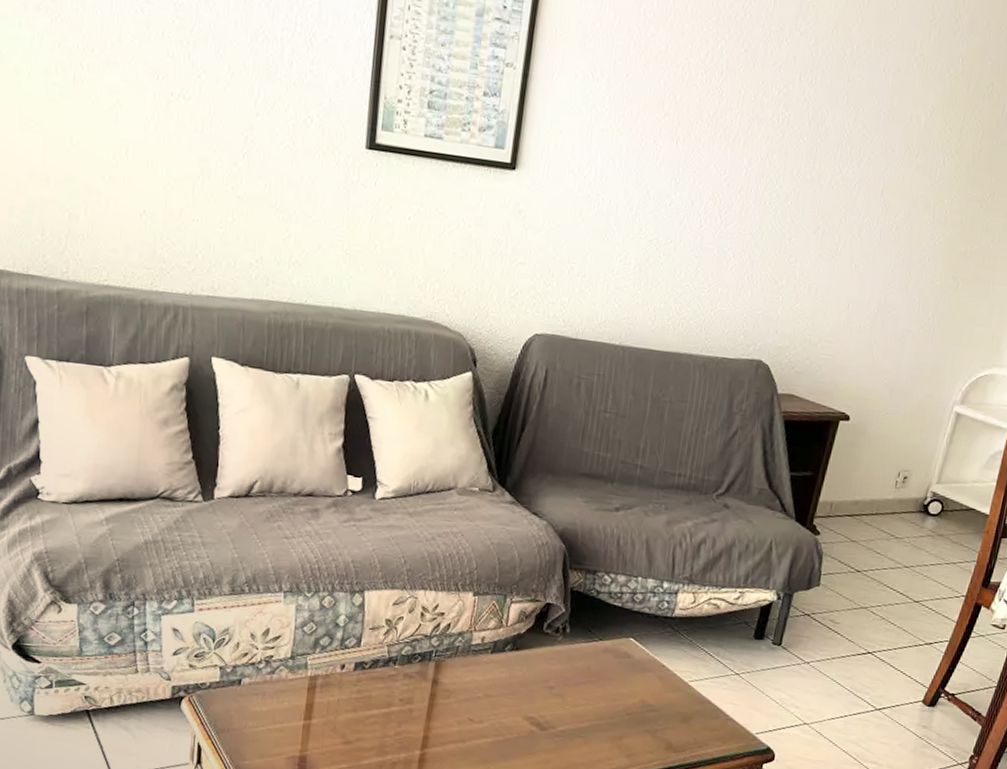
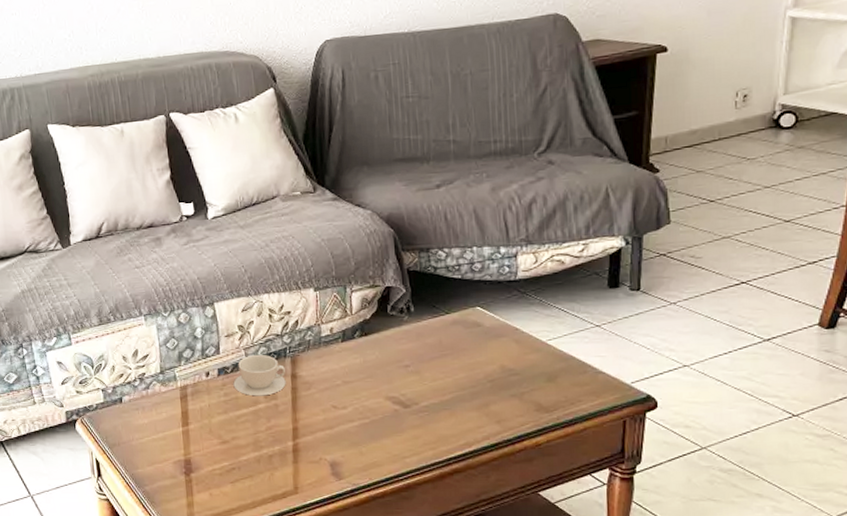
teacup: none [368,652,427,699] -> present [233,354,286,396]

